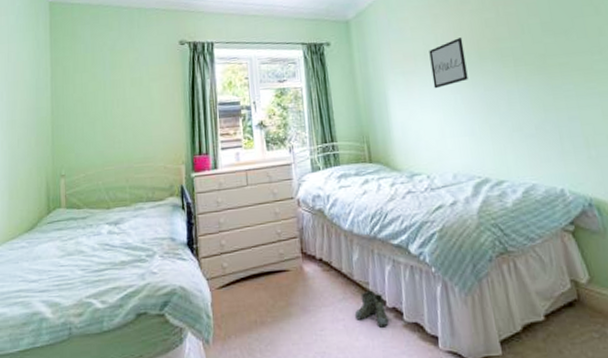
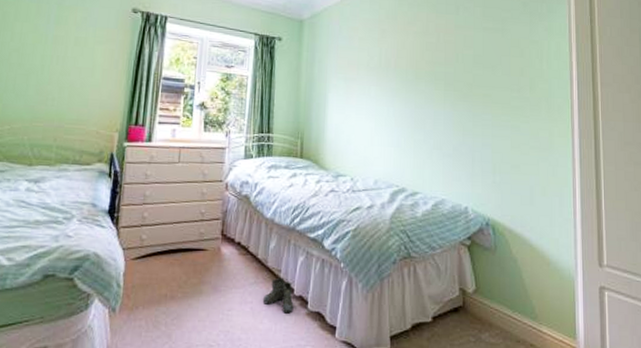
wall art: present [429,37,468,89] -> none [371,55,404,99]

